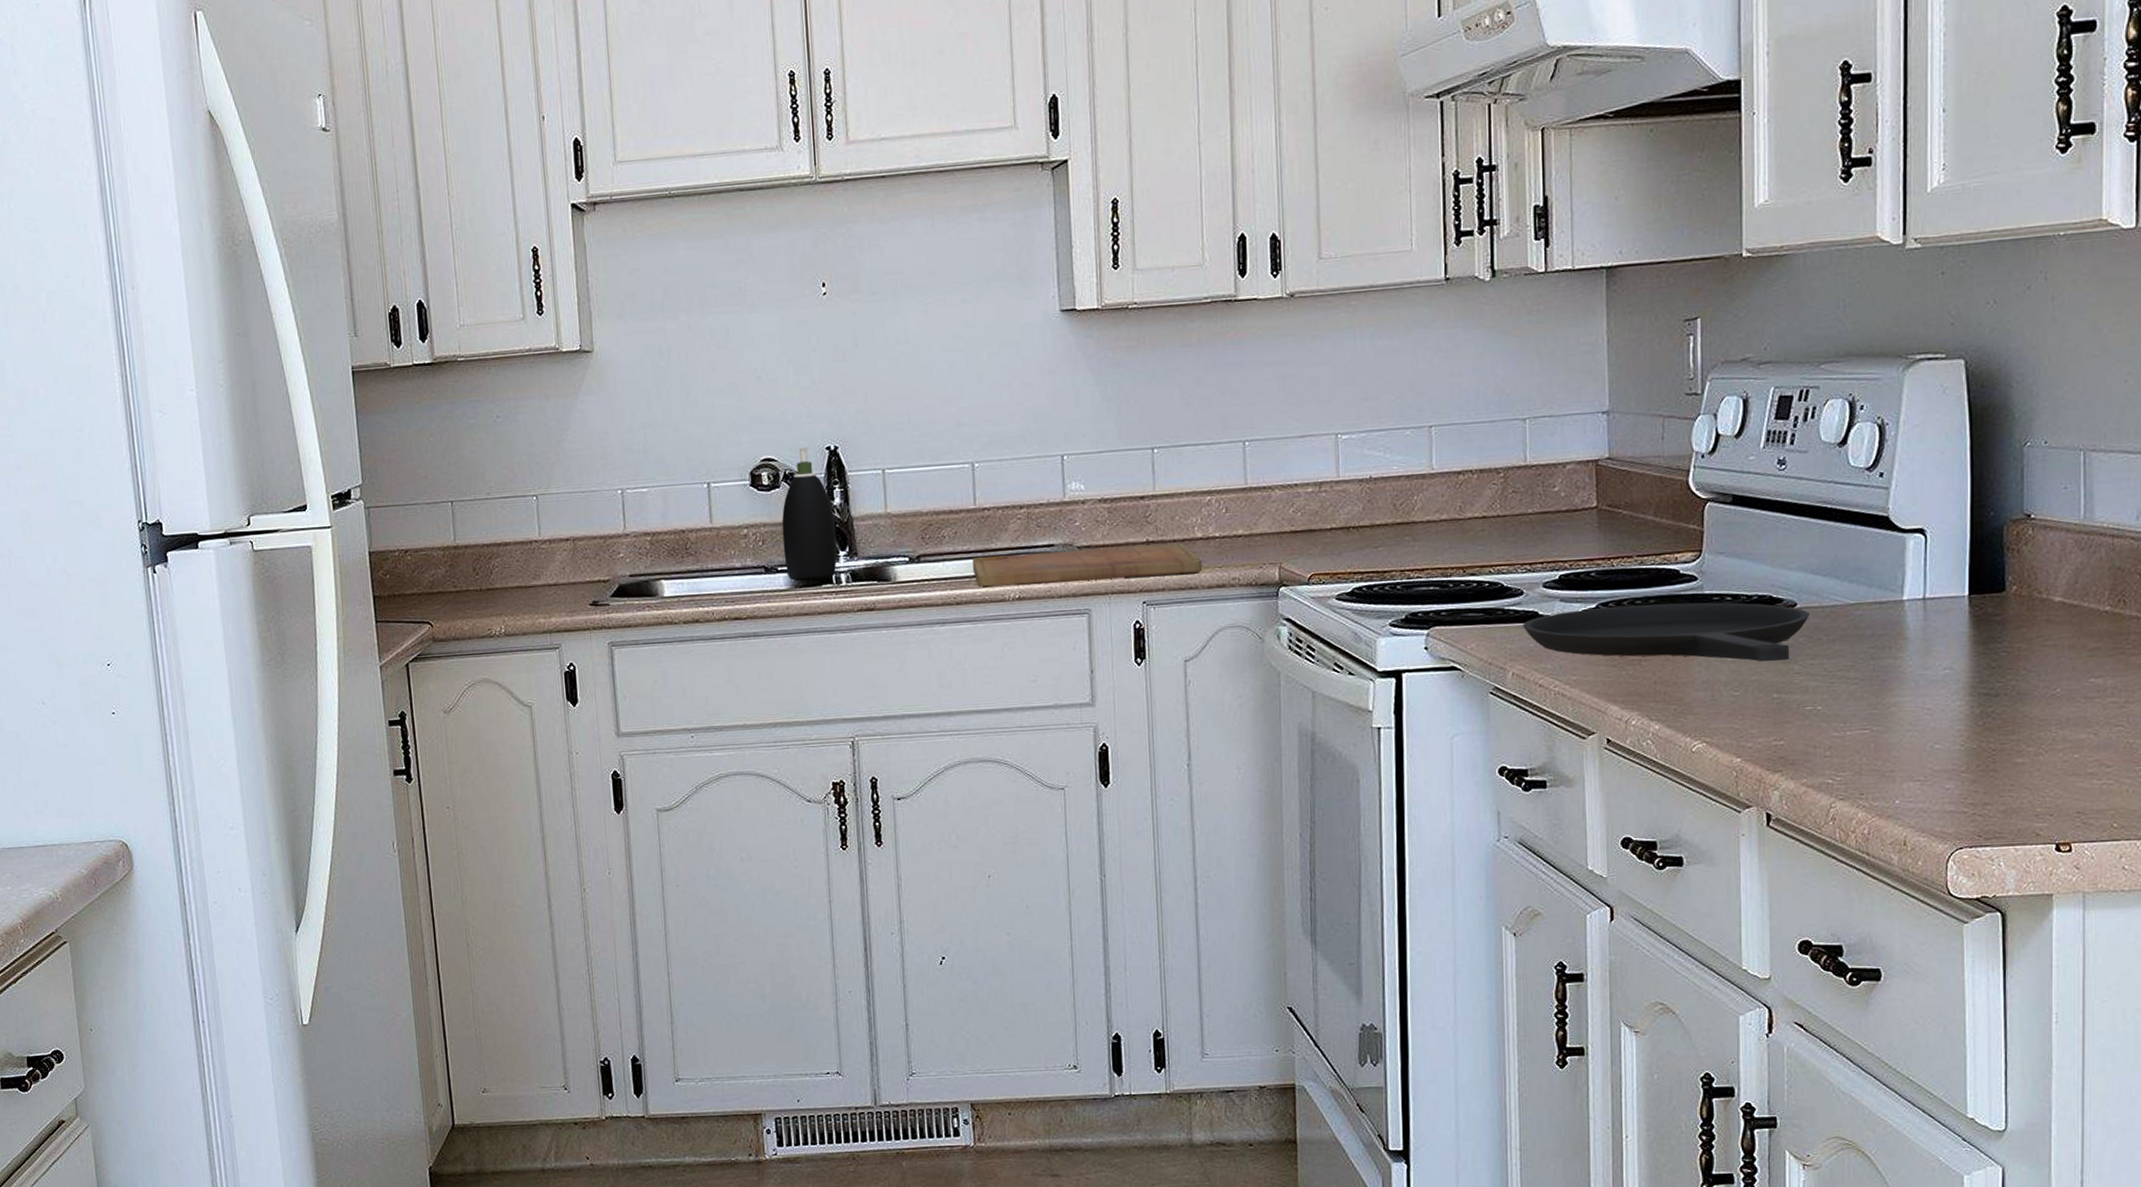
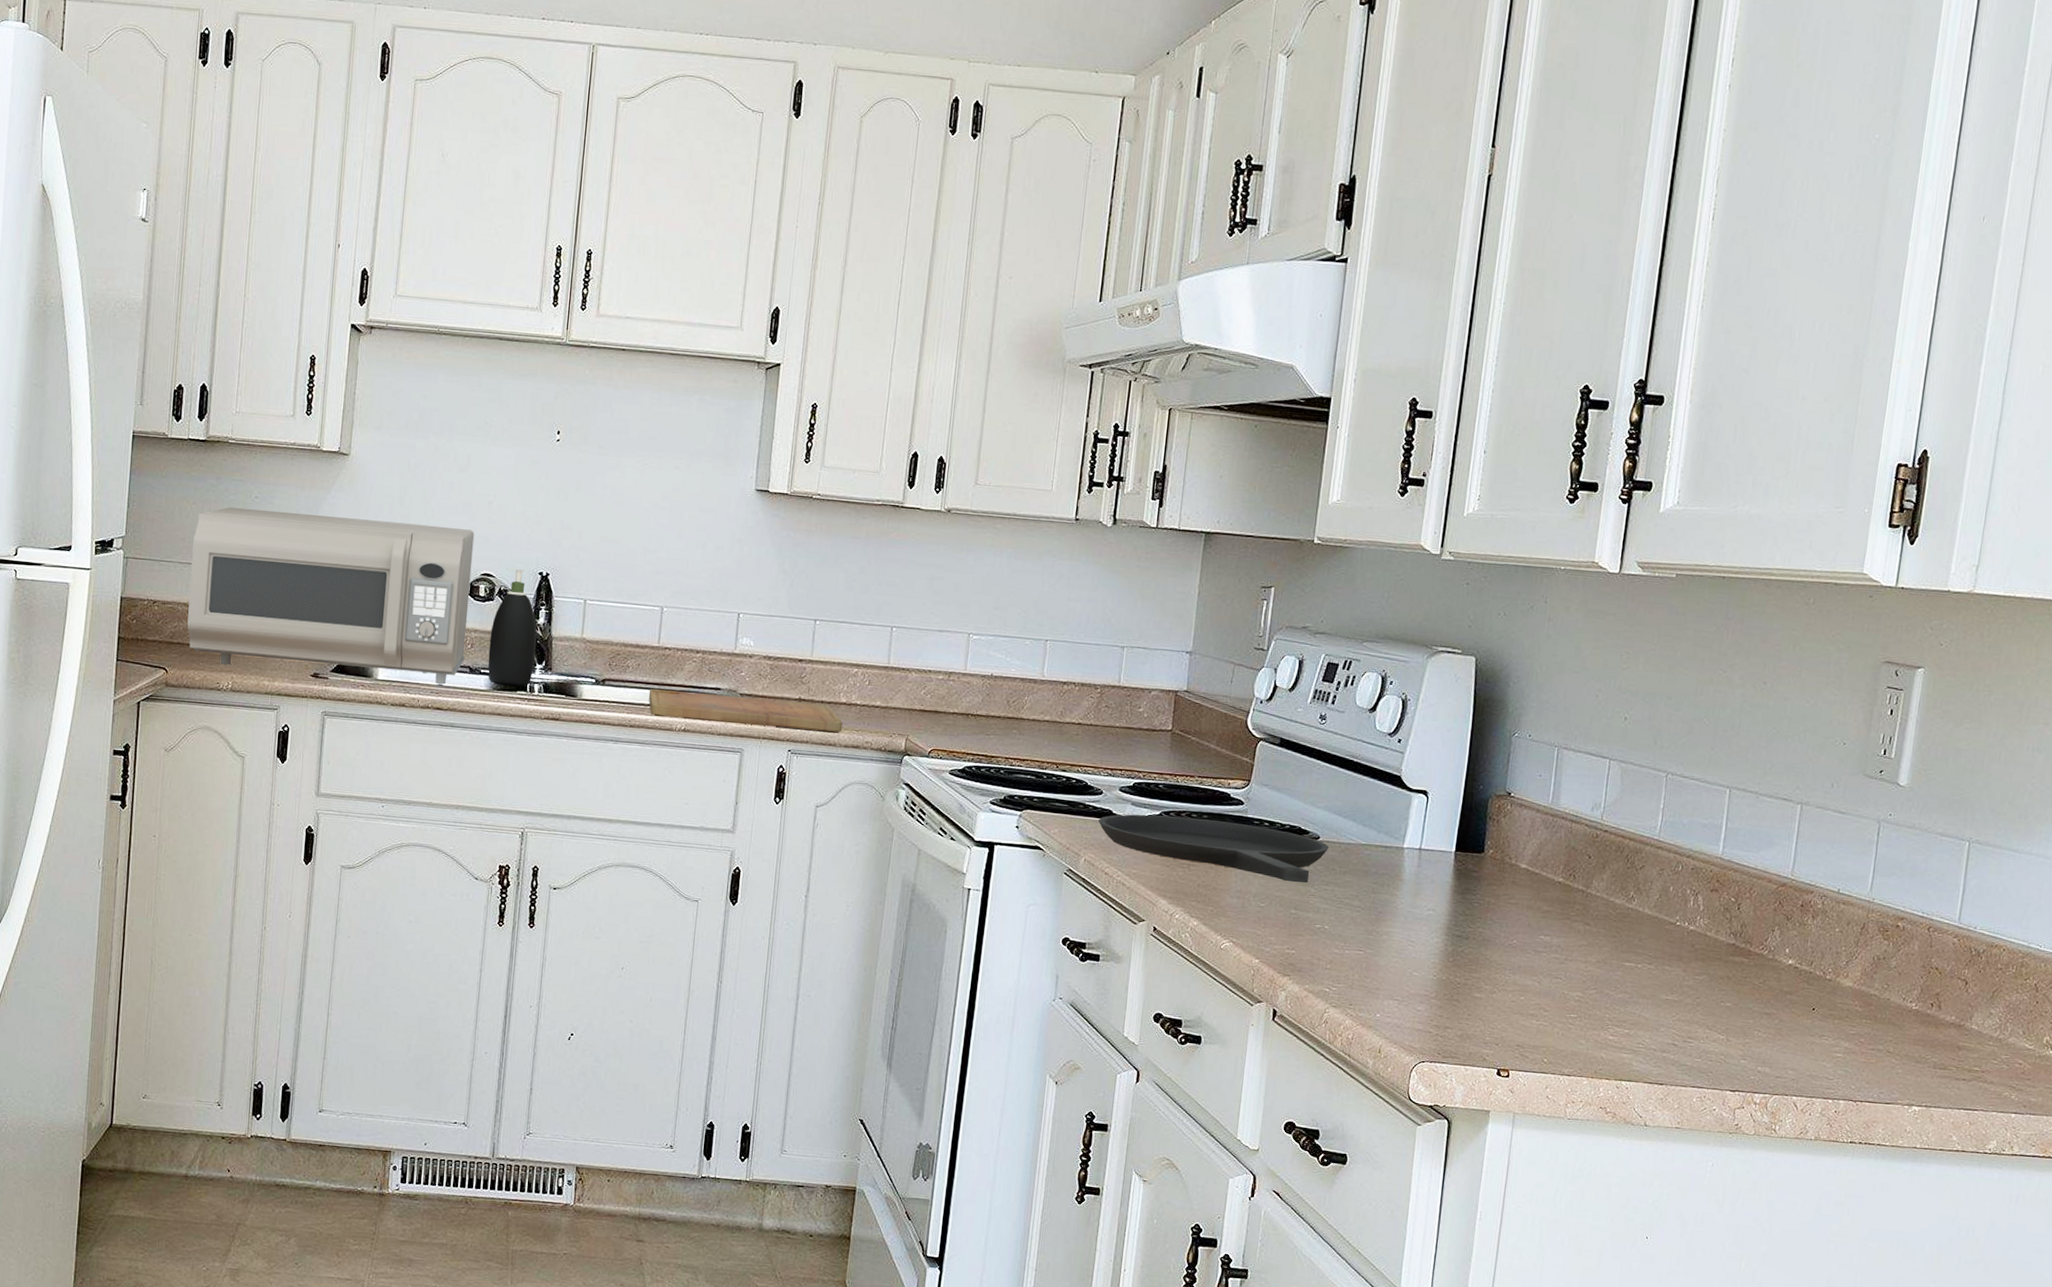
microwave: none [436,412,757,608] -> present [187,506,475,685]

